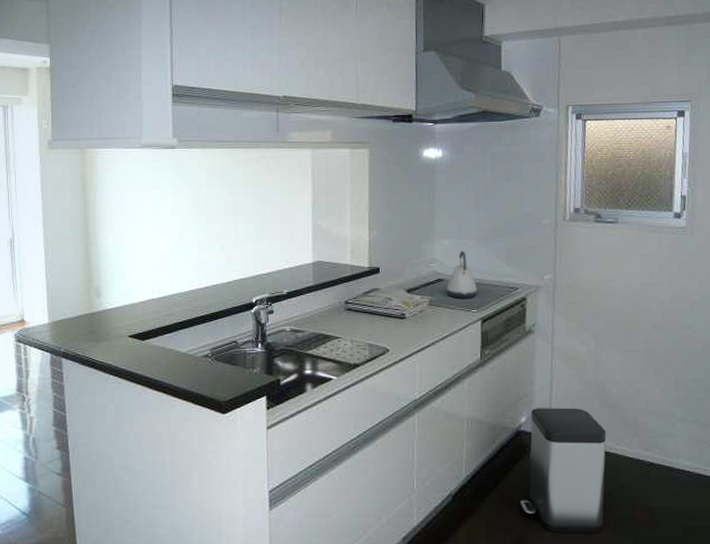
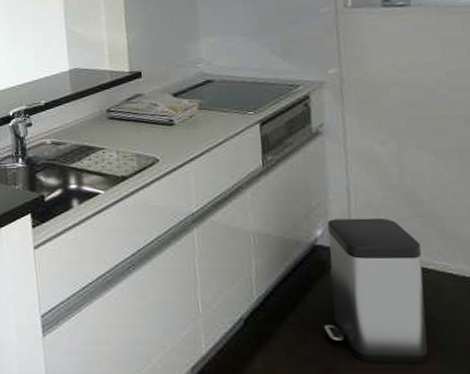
kettle: present [446,250,477,300] -> none [217,47,252,102]

